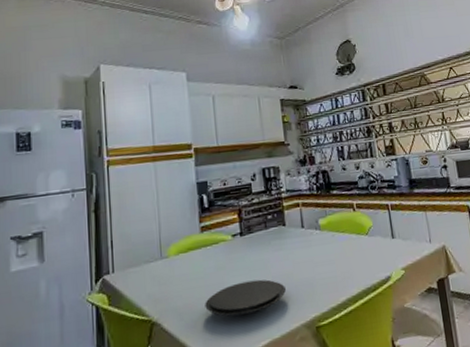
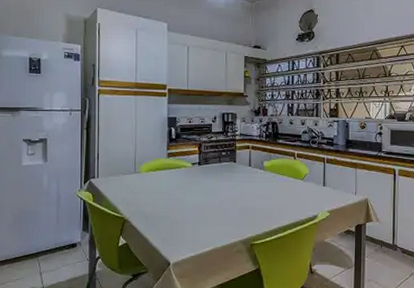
plate: present [205,279,286,317] -> none [165,201,230,226]

